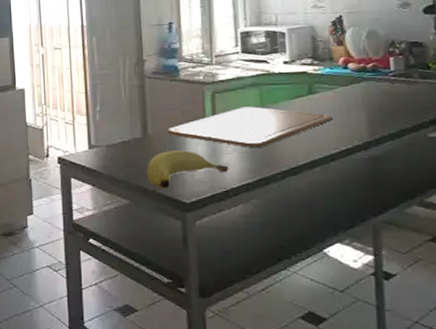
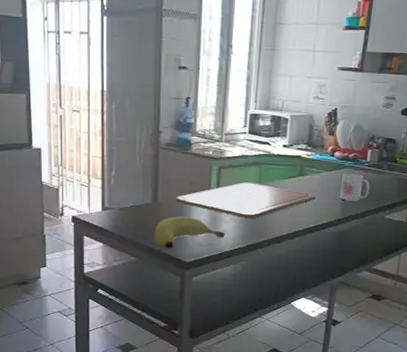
mug: none [362,86,401,119] -> present [340,173,370,201]

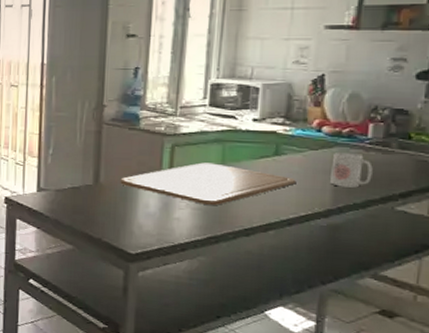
banana: present [154,216,226,249] -> none [94,200,180,238]

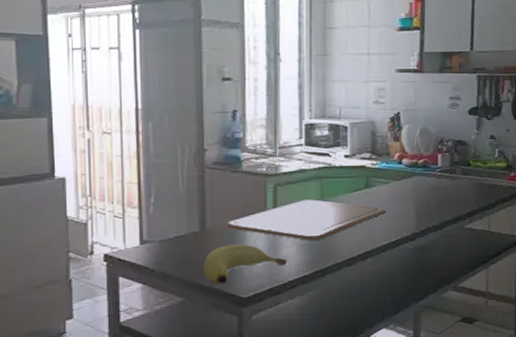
banana: none [94,200,180,238] -> present [204,244,288,284]
mug: present [330,153,373,188] -> none [413,181,445,212]

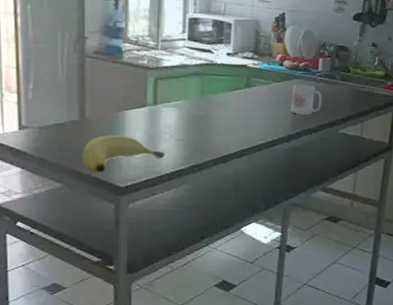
chopping board: present [227,199,386,240] -> none [106,95,264,135]
mug: none [413,181,445,212] -> present [291,84,322,115]

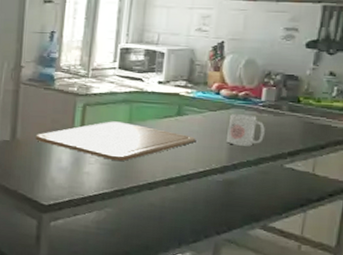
banana: present [82,135,166,173] -> none [11,155,90,190]
chopping board: none [106,95,264,135] -> present [35,121,196,161]

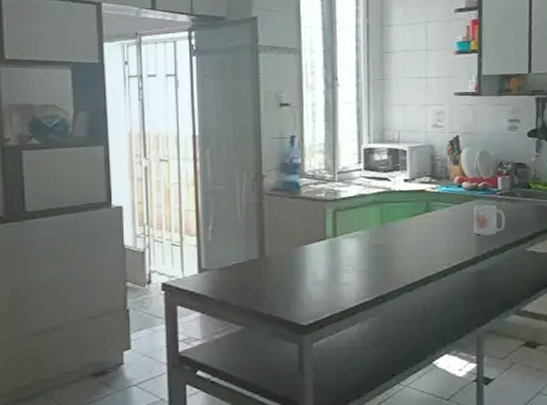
chopping board: present [35,121,196,161] -> none [286,224,447,266]

